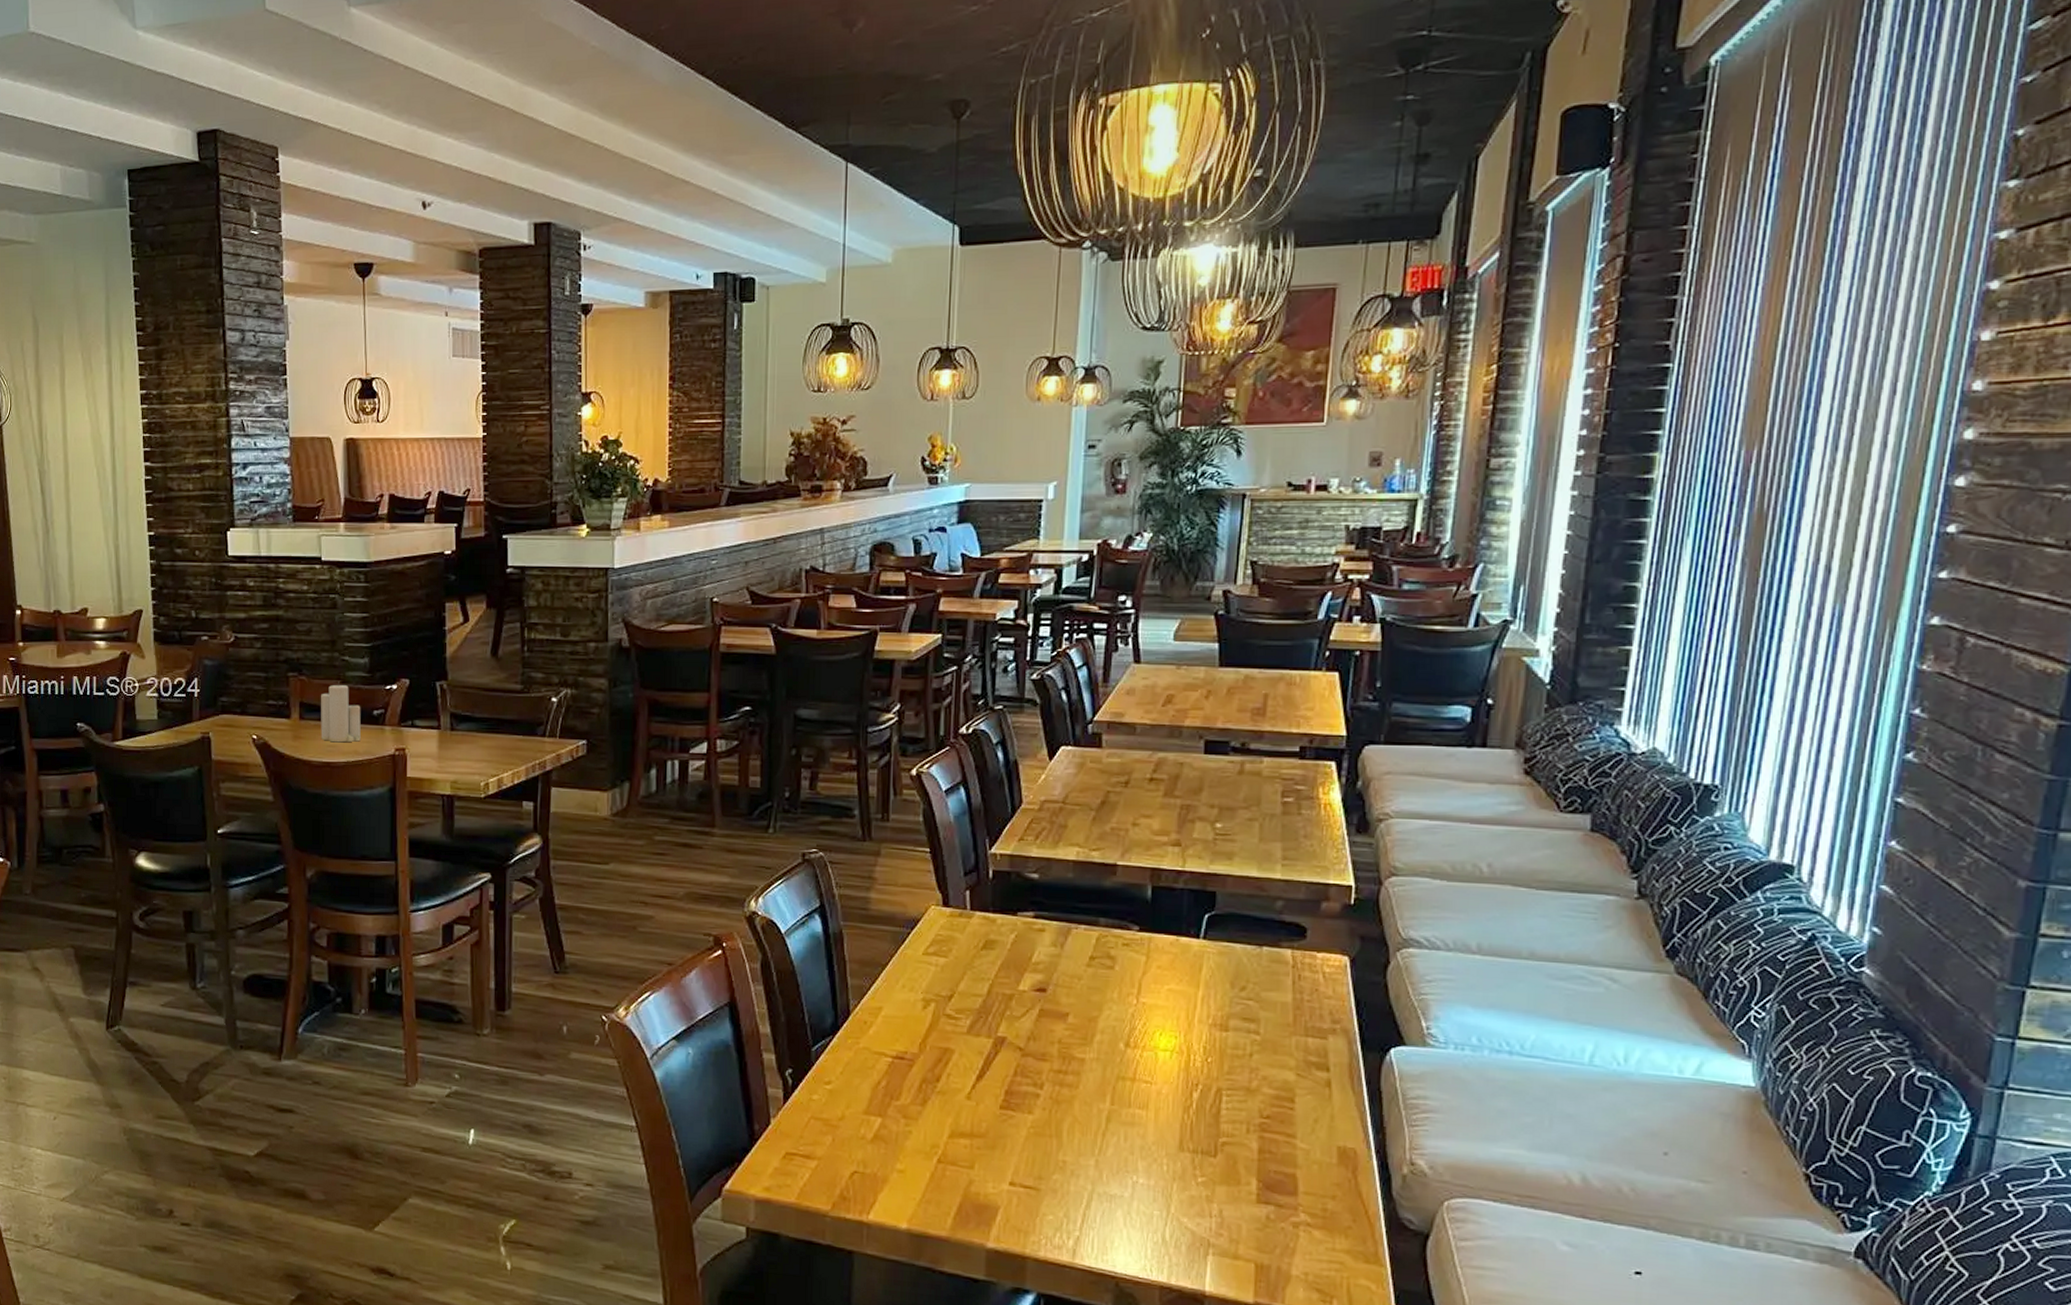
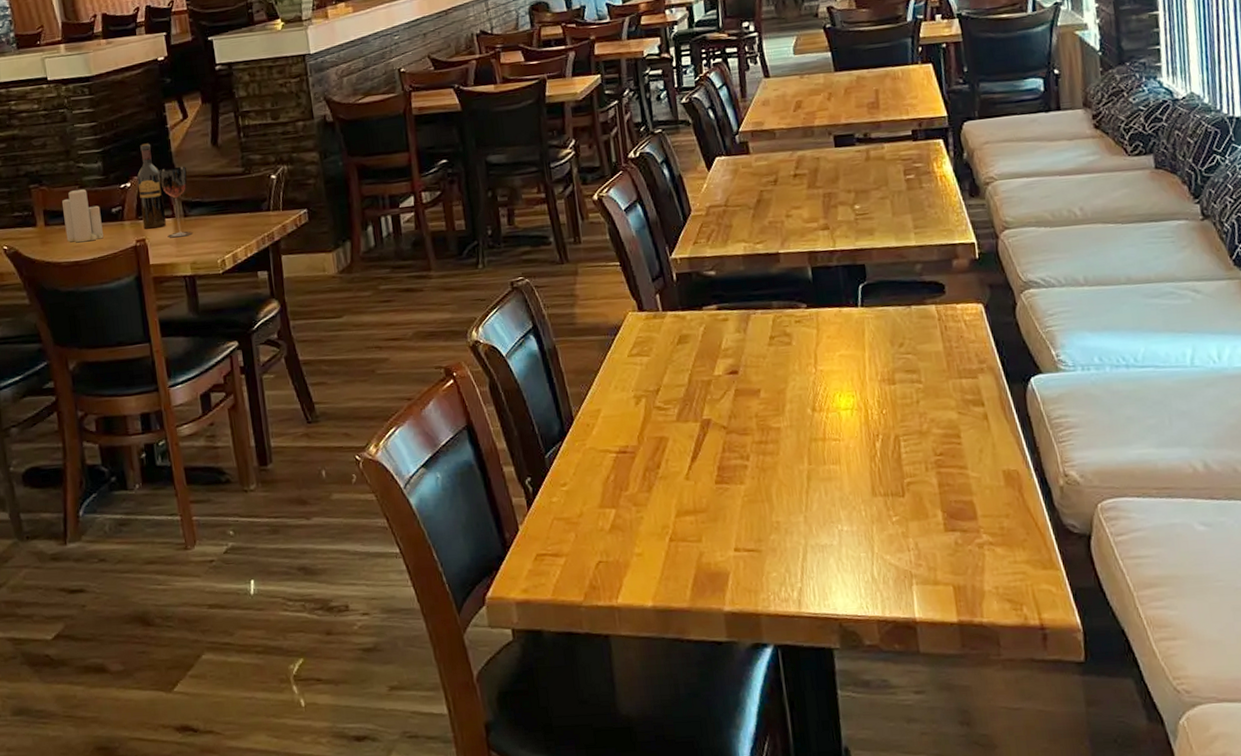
wine bottle: none [405,644,431,740] -> present [137,143,166,230]
wineglass: none [429,674,460,752] -> present [159,166,193,238]

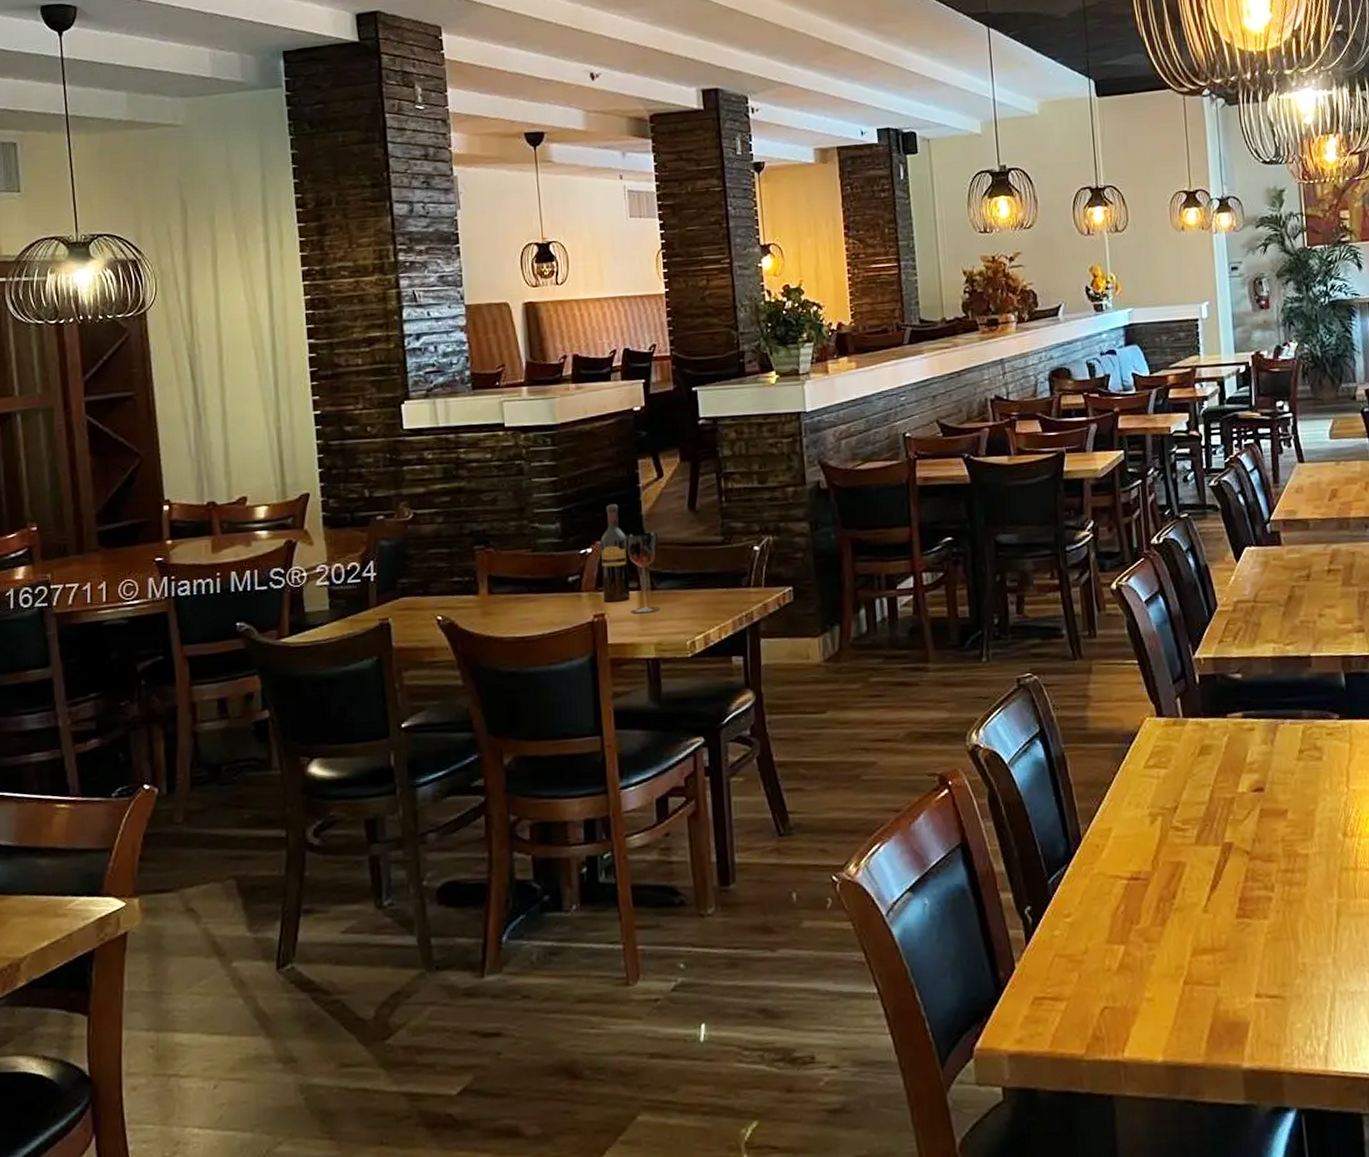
candle: present [62,187,104,243] -> none [511,550,556,615]

